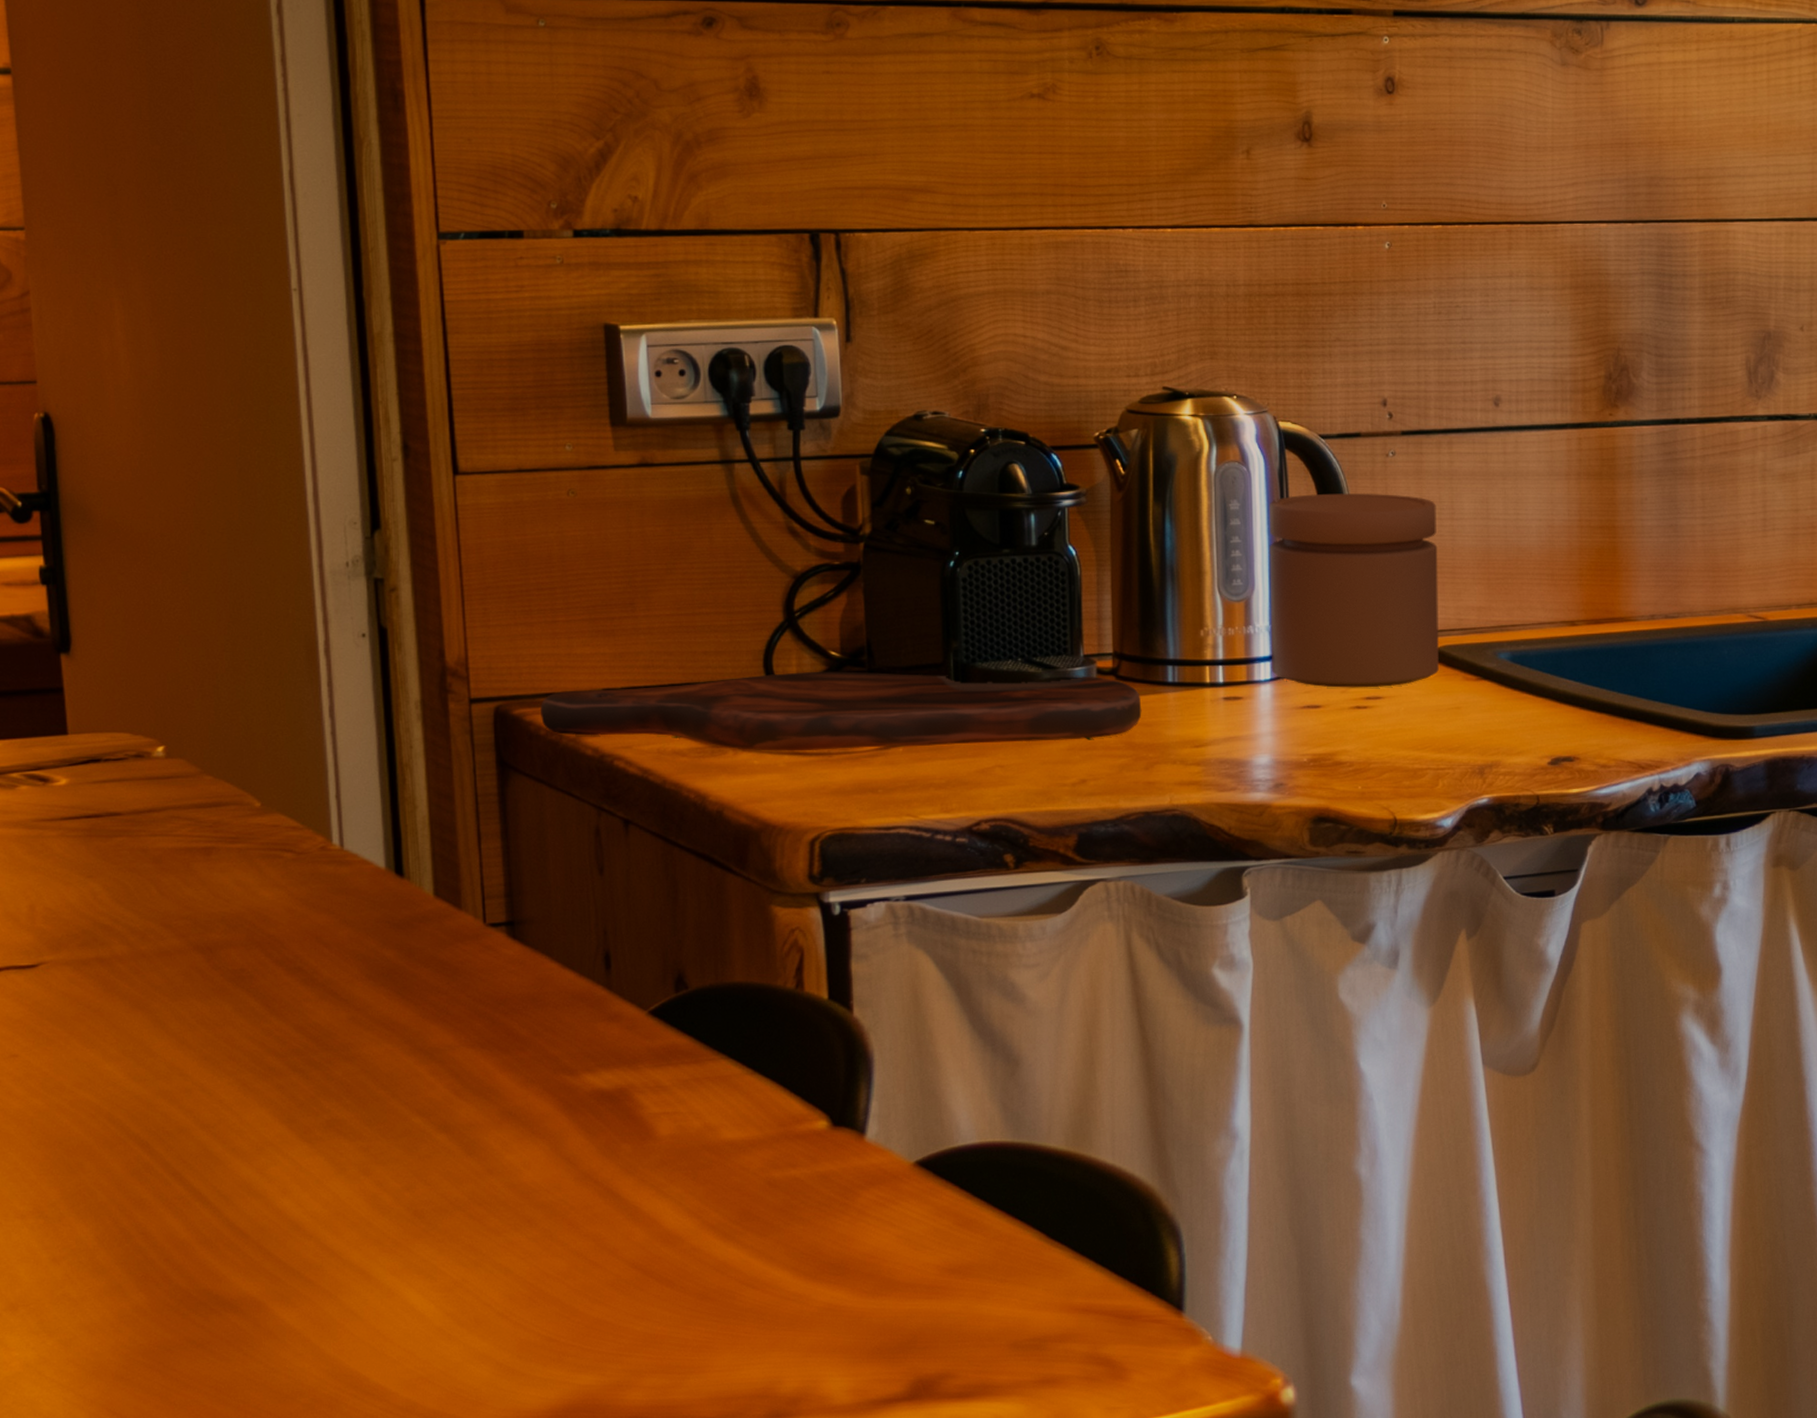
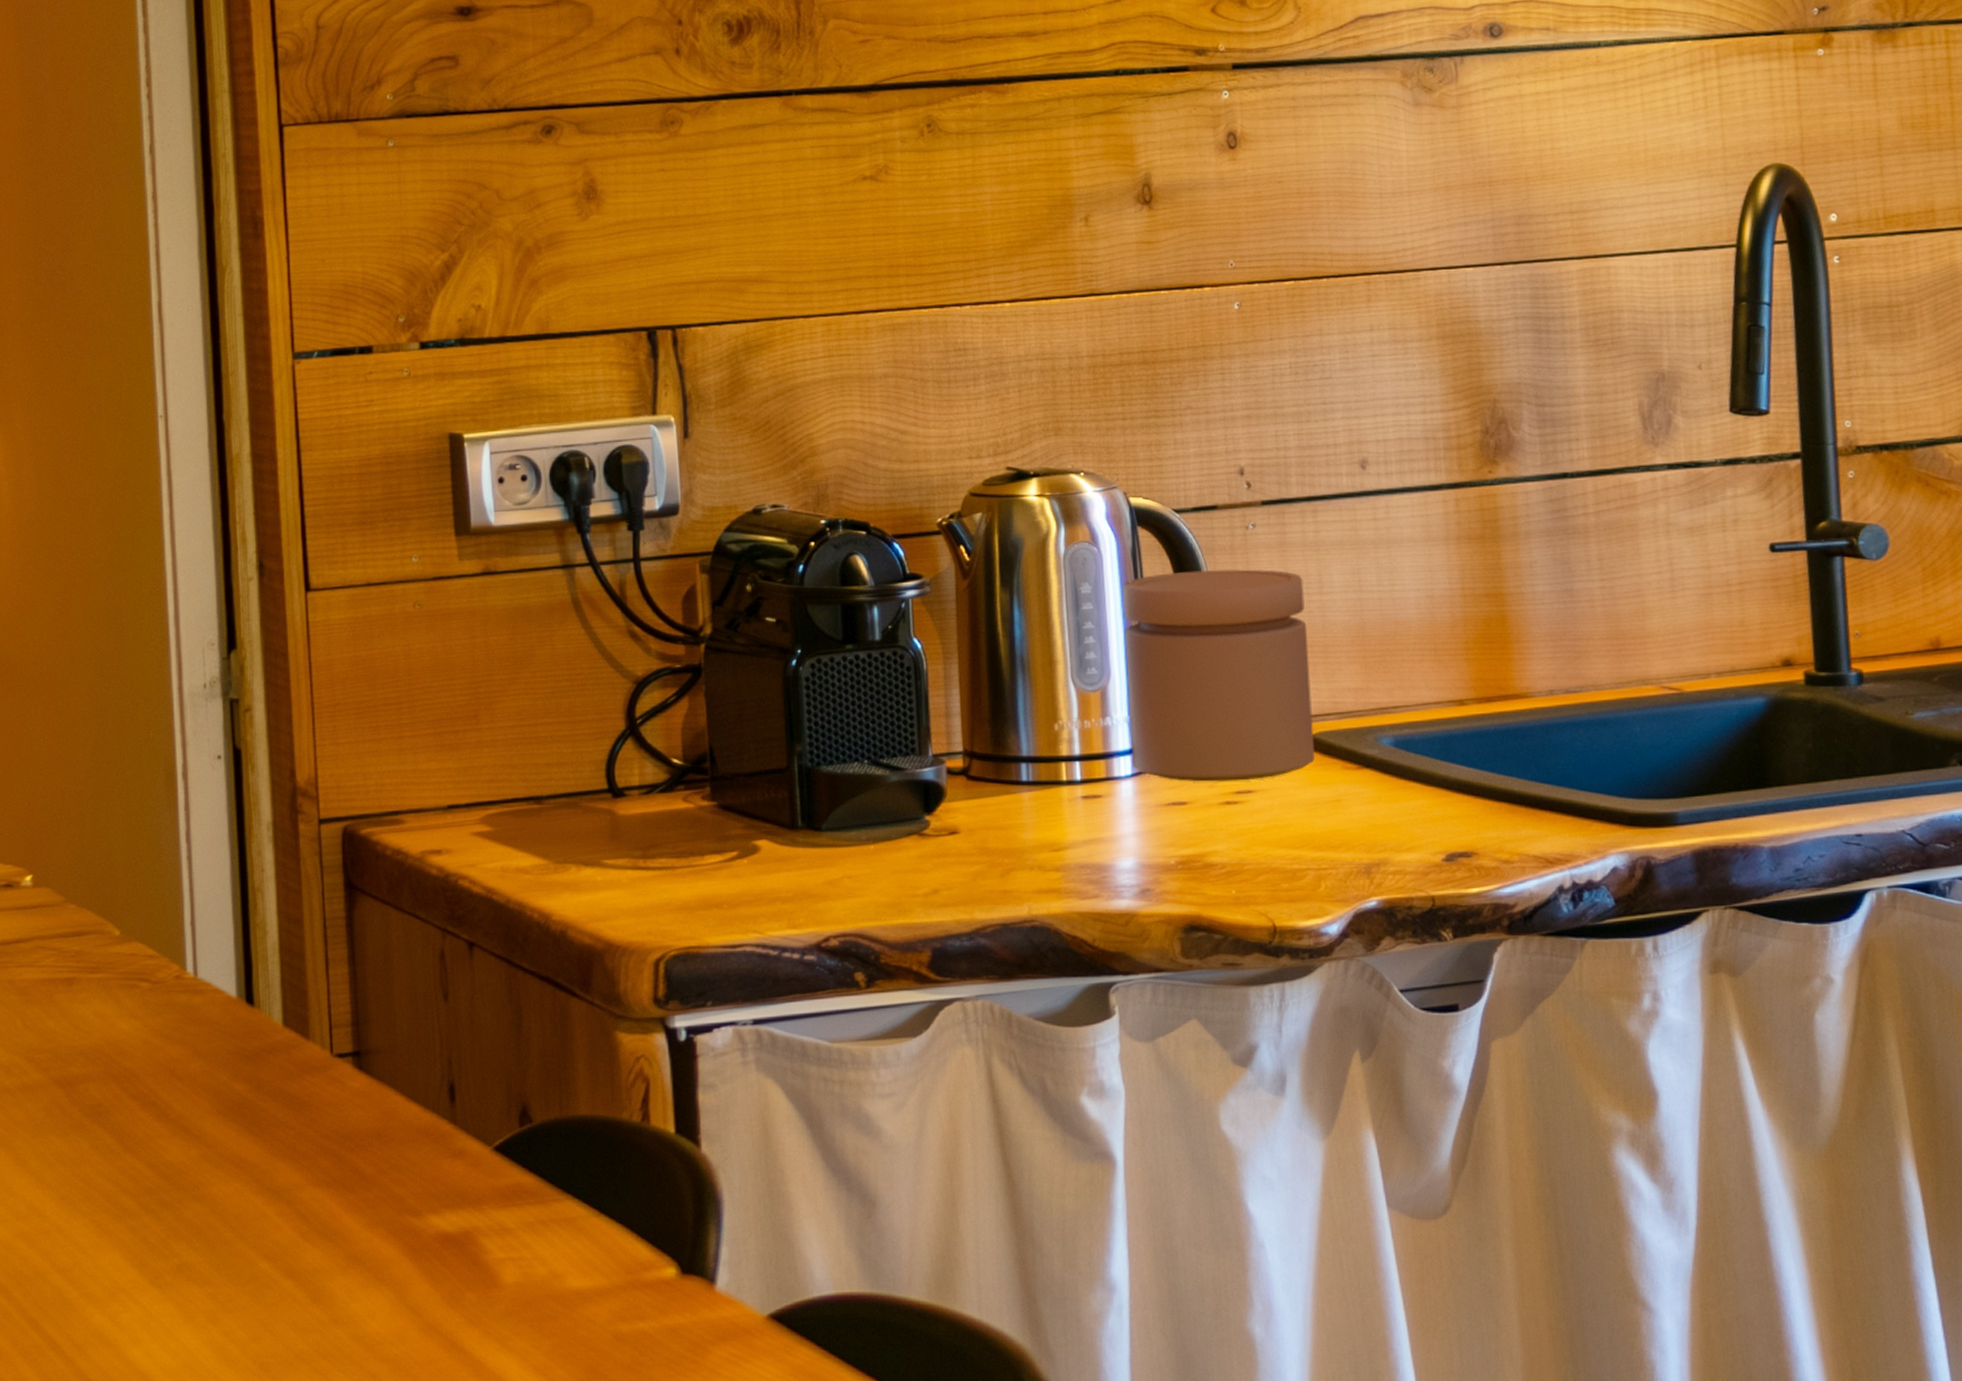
cutting board: present [540,671,1142,751] -> none [387,777,996,866]

